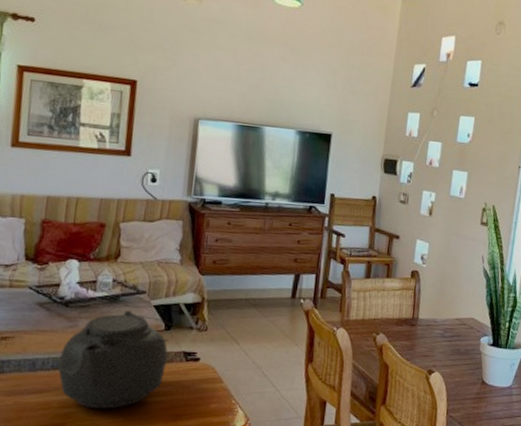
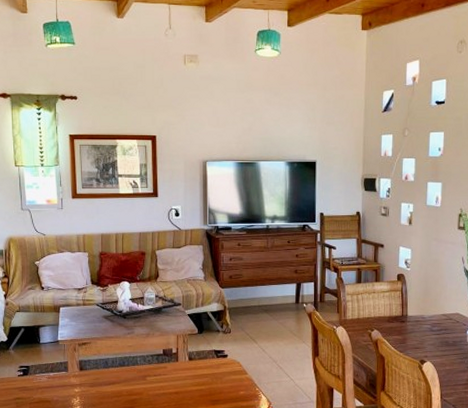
teapot: present [58,310,175,409] -> none [124,319,205,396]

